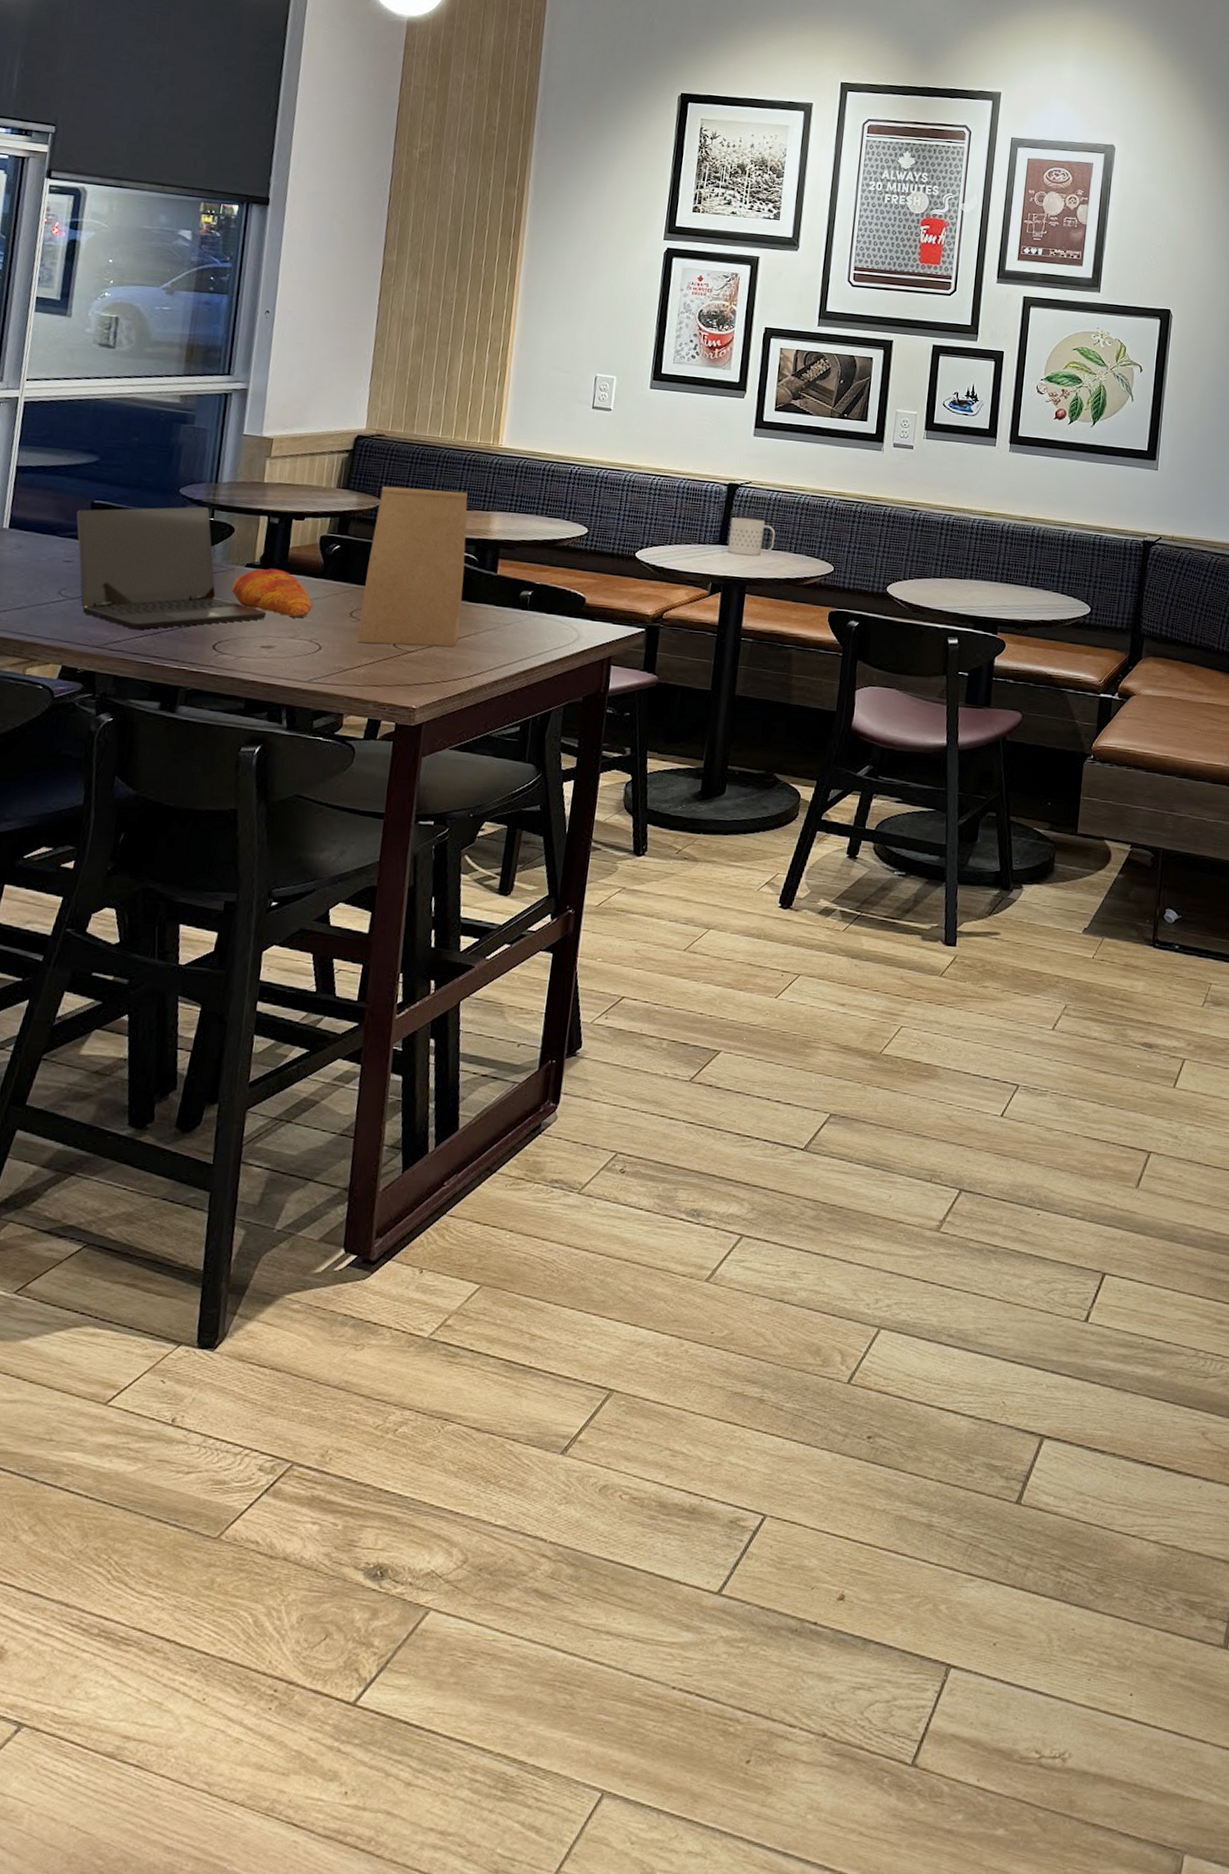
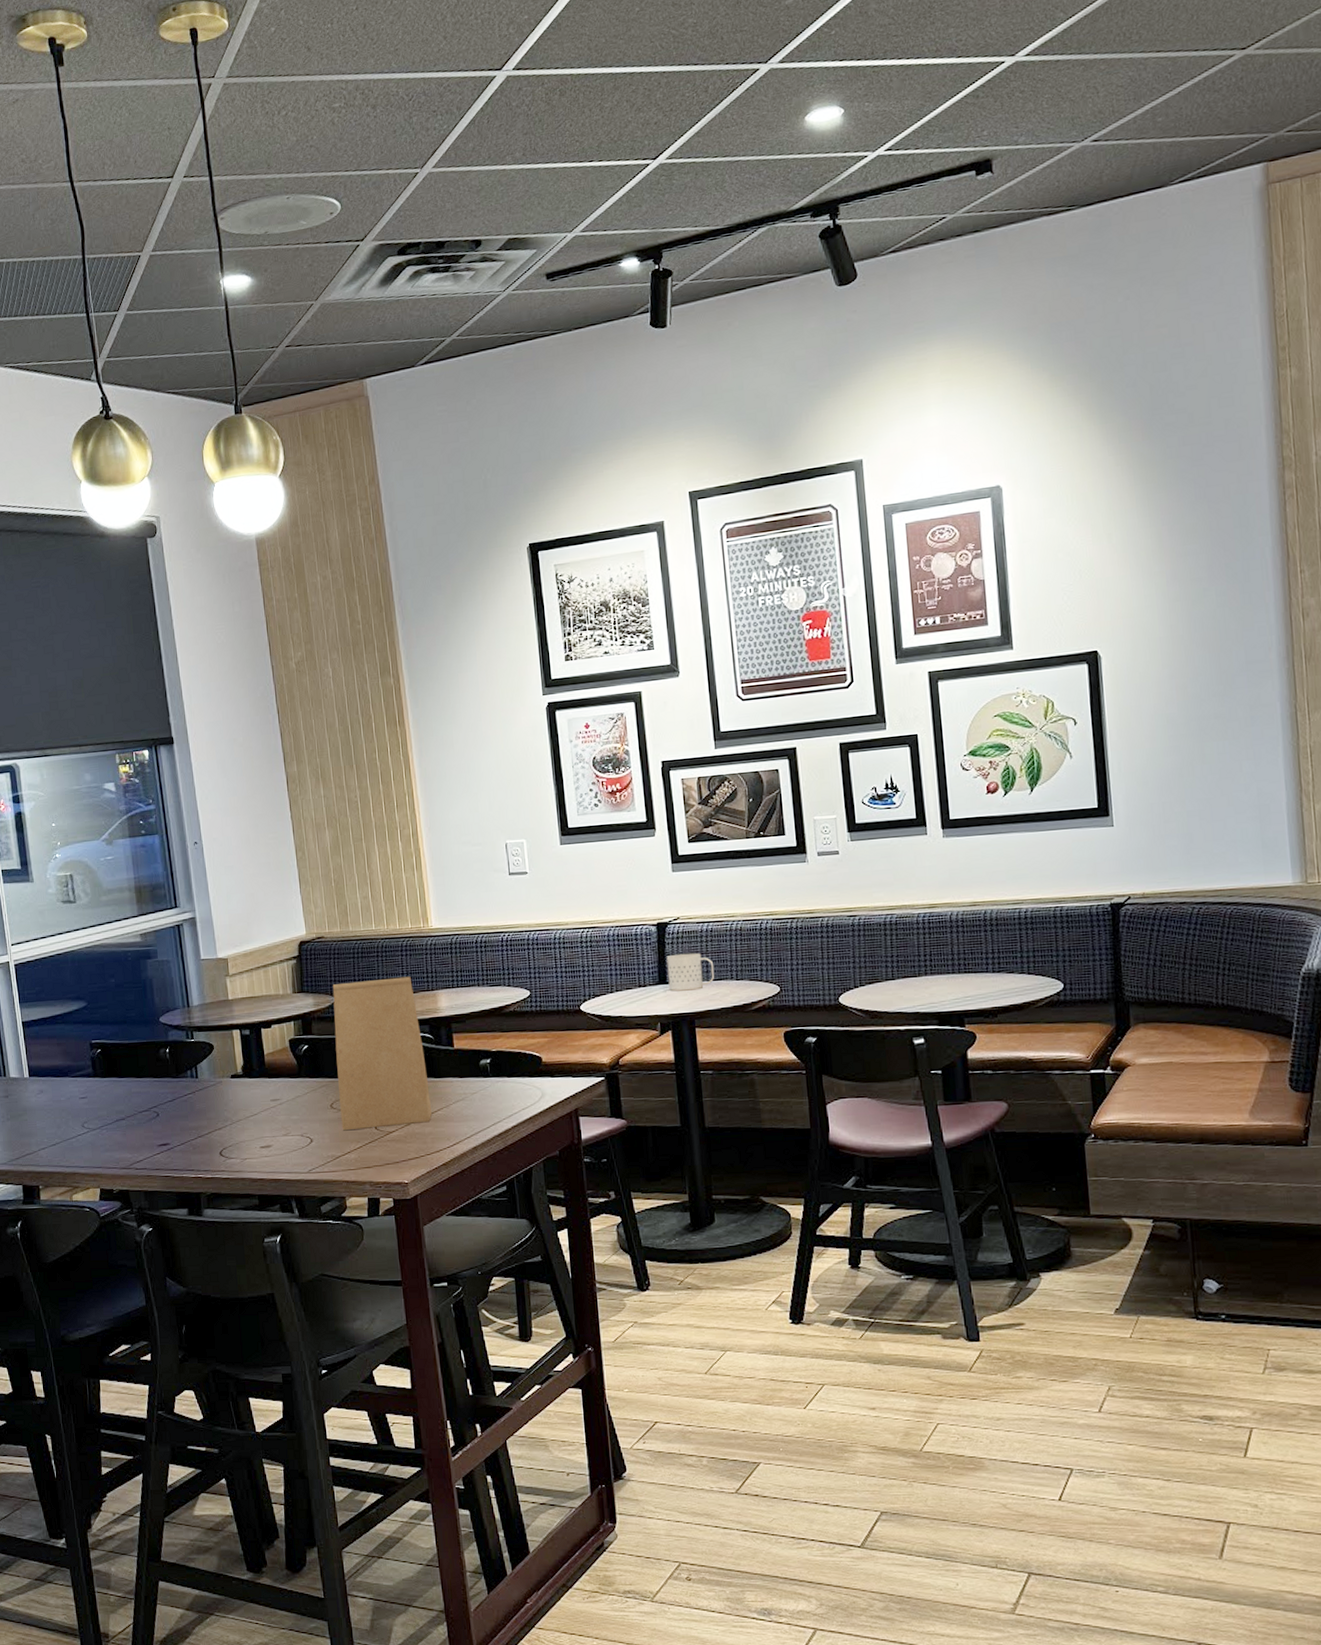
laptop: present [76,506,267,630] -> none [80,1030,259,1149]
croissant: present [231,568,313,618] -> none [223,1075,297,1117]

